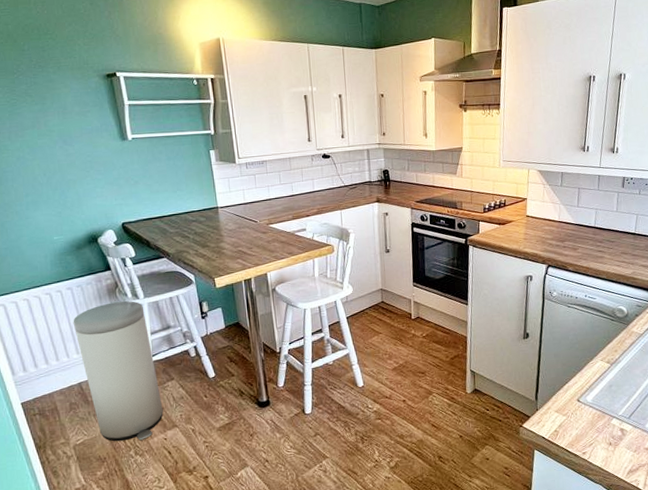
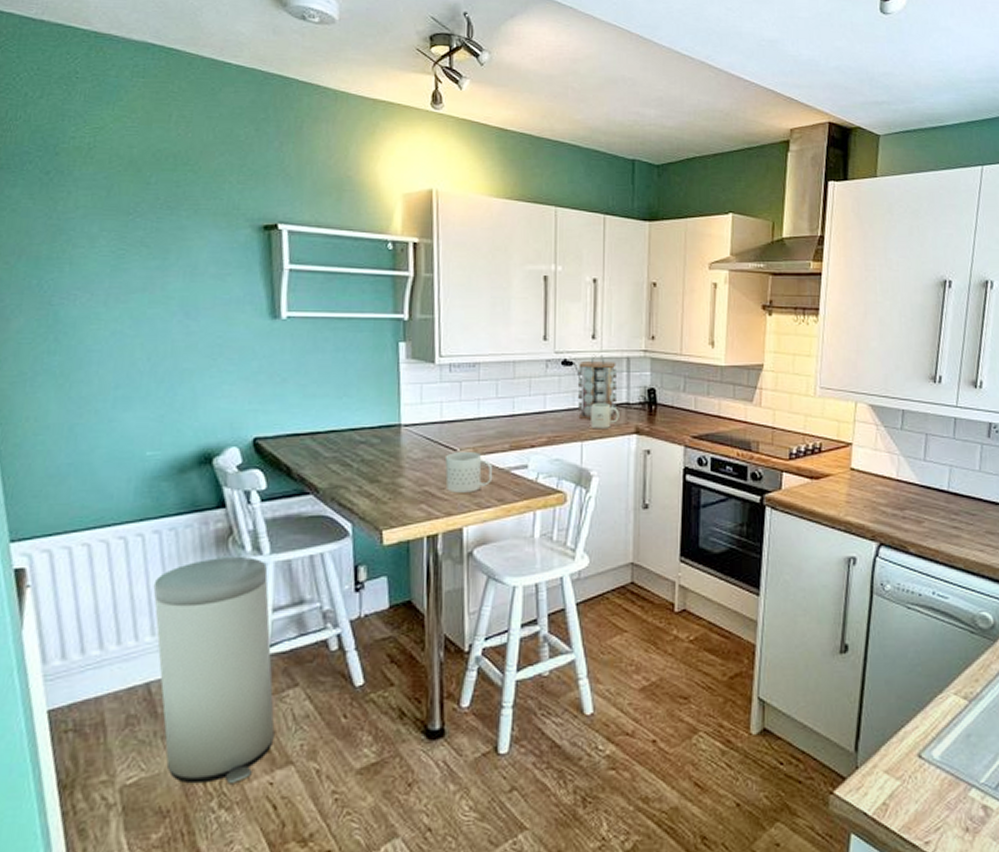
mug: none [250,222,284,251] -> present [444,452,493,493]
spice rack: none [333,147,363,196] -> present [577,353,618,420]
mug: none [344,182,365,201] -> present [589,403,619,430]

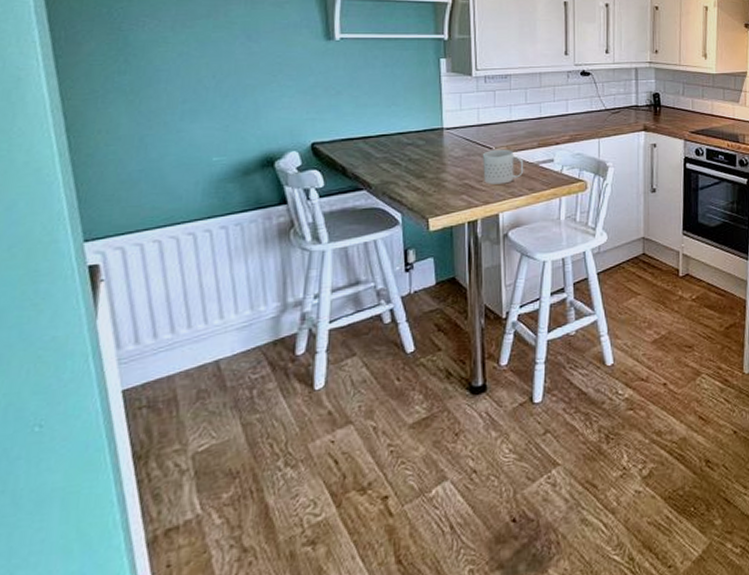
pedal bin: present [153,557,275,784] -> none [221,246,335,447]
spice rack: present [577,353,618,420] -> none [594,64,628,121]
mug: present [589,403,619,430] -> none [605,106,630,128]

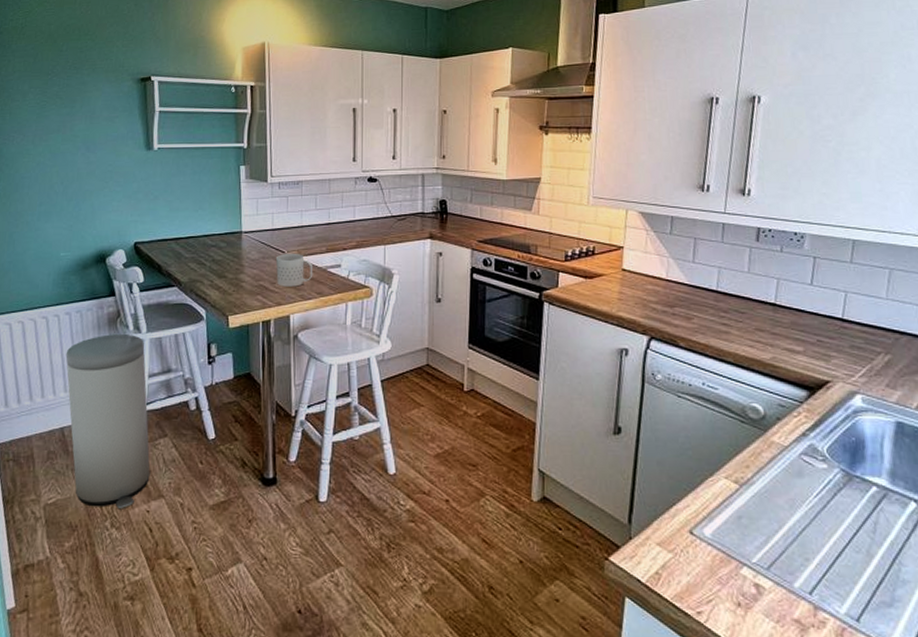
pedal bin: none [221,246,335,447] -> present [65,334,150,510]

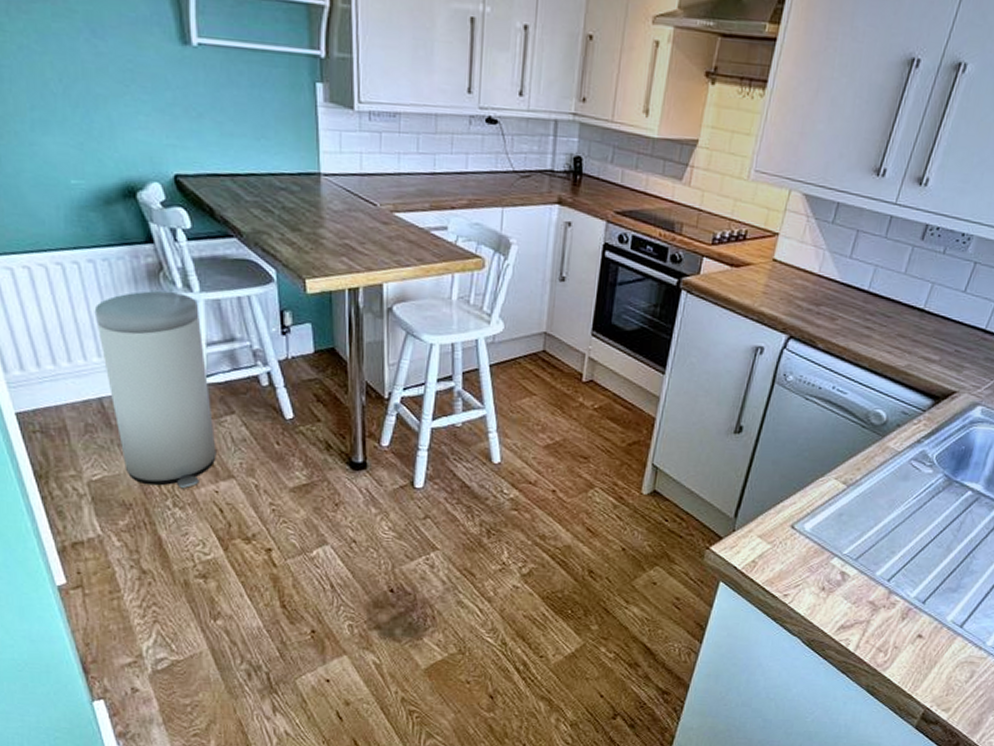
mug: present [275,254,314,287] -> none [365,207,413,250]

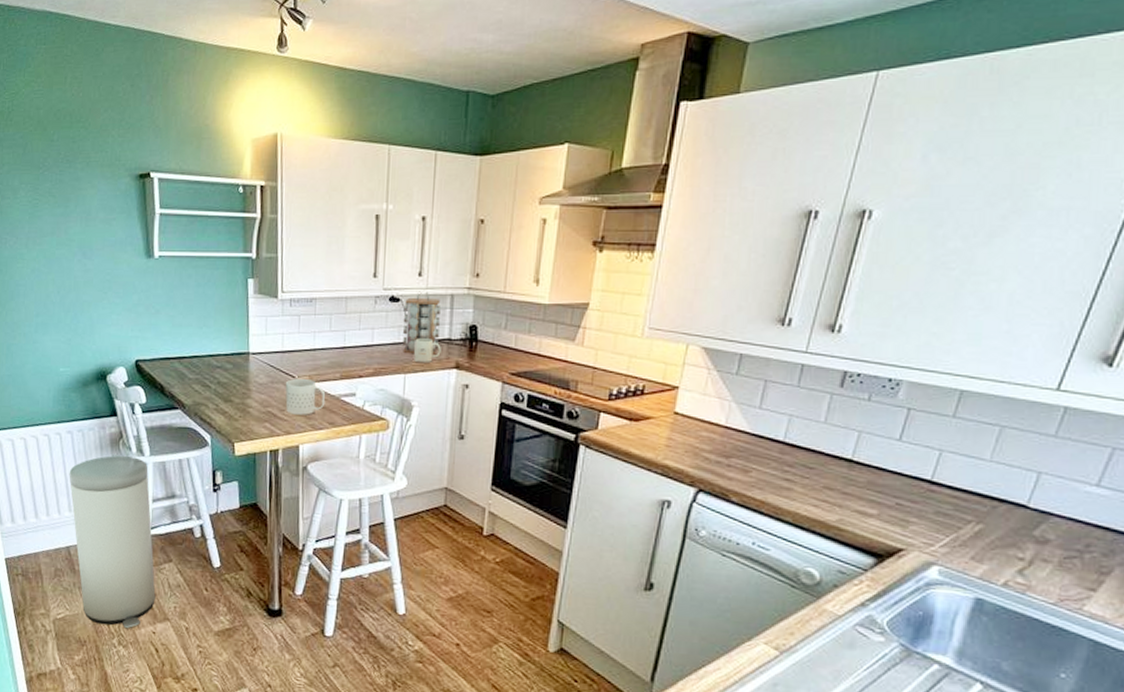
mug: none [365,207,413,250] -> present [285,379,326,415]
spice rack: none [500,112,544,187] -> present [403,290,442,355]
mug: none [512,167,543,197] -> present [413,338,441,364]

